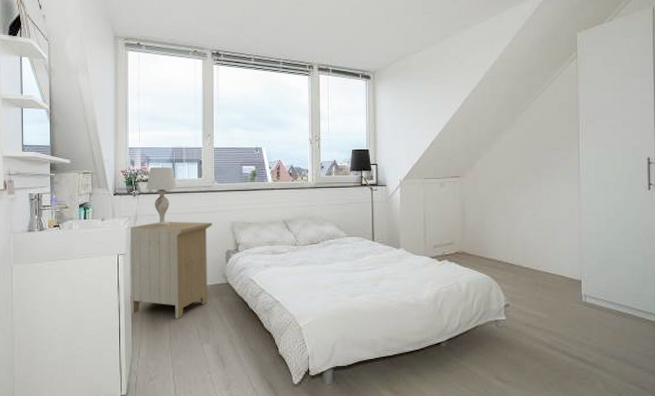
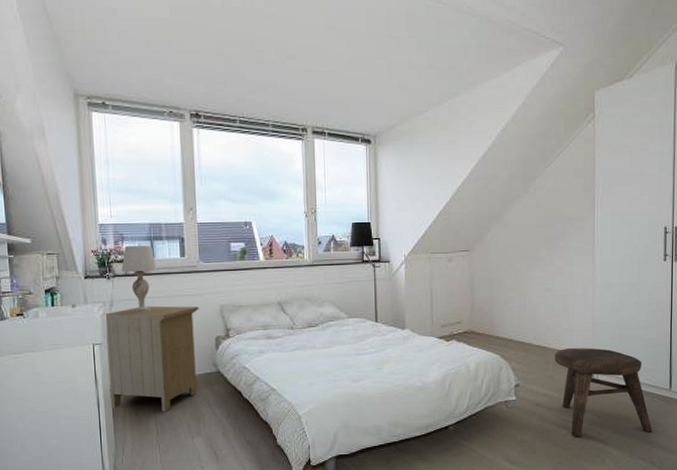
stool: none [543,271,643,359] -> present [555,348,653,437]

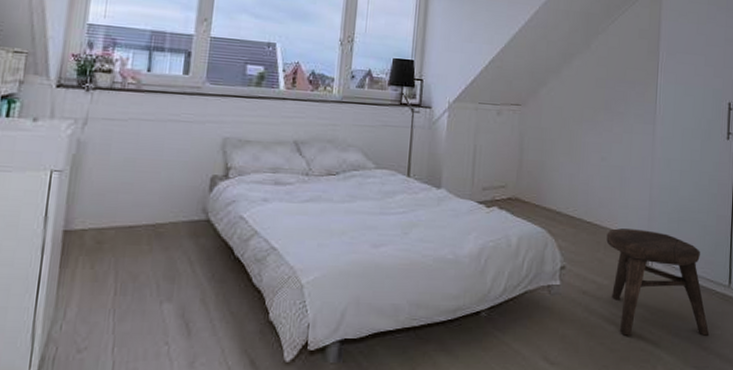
nightstand: present [104,306,199,412] -> none [61,129,196,266]
table lamp: present [121,246,157,313] -> none [106,54,152,137]

